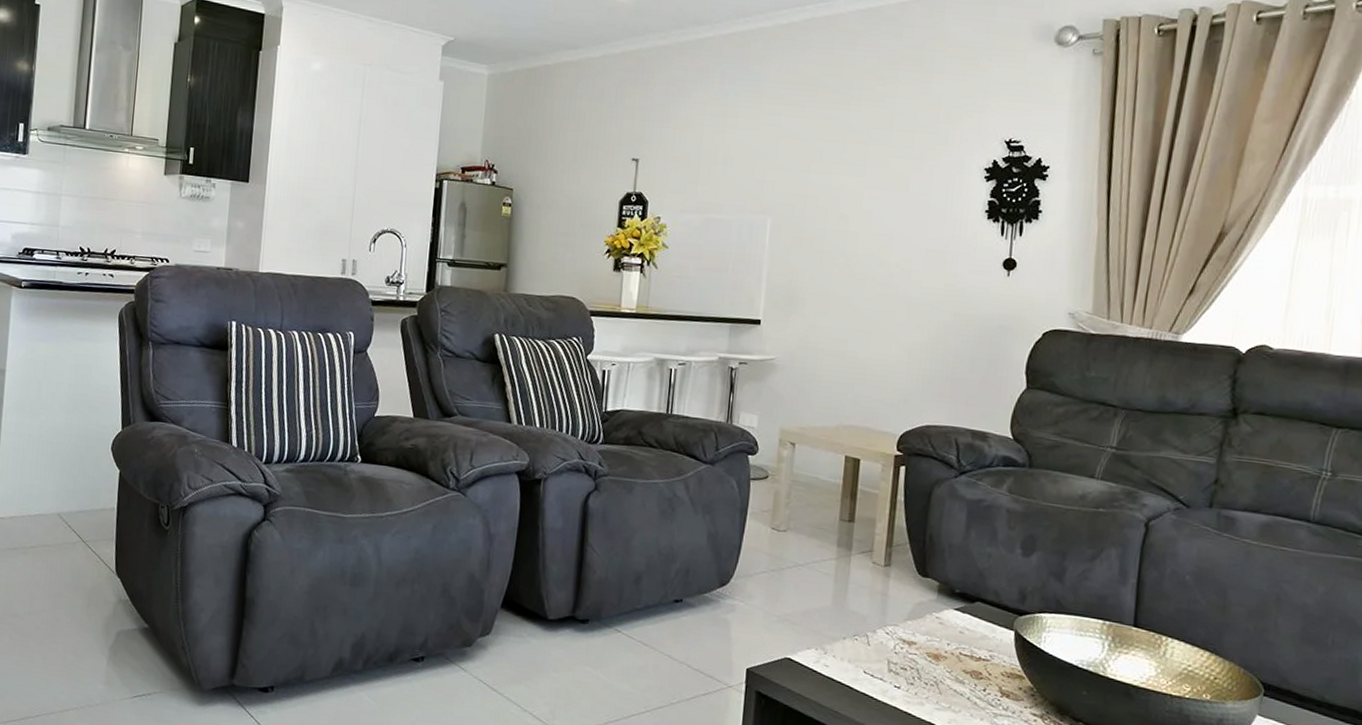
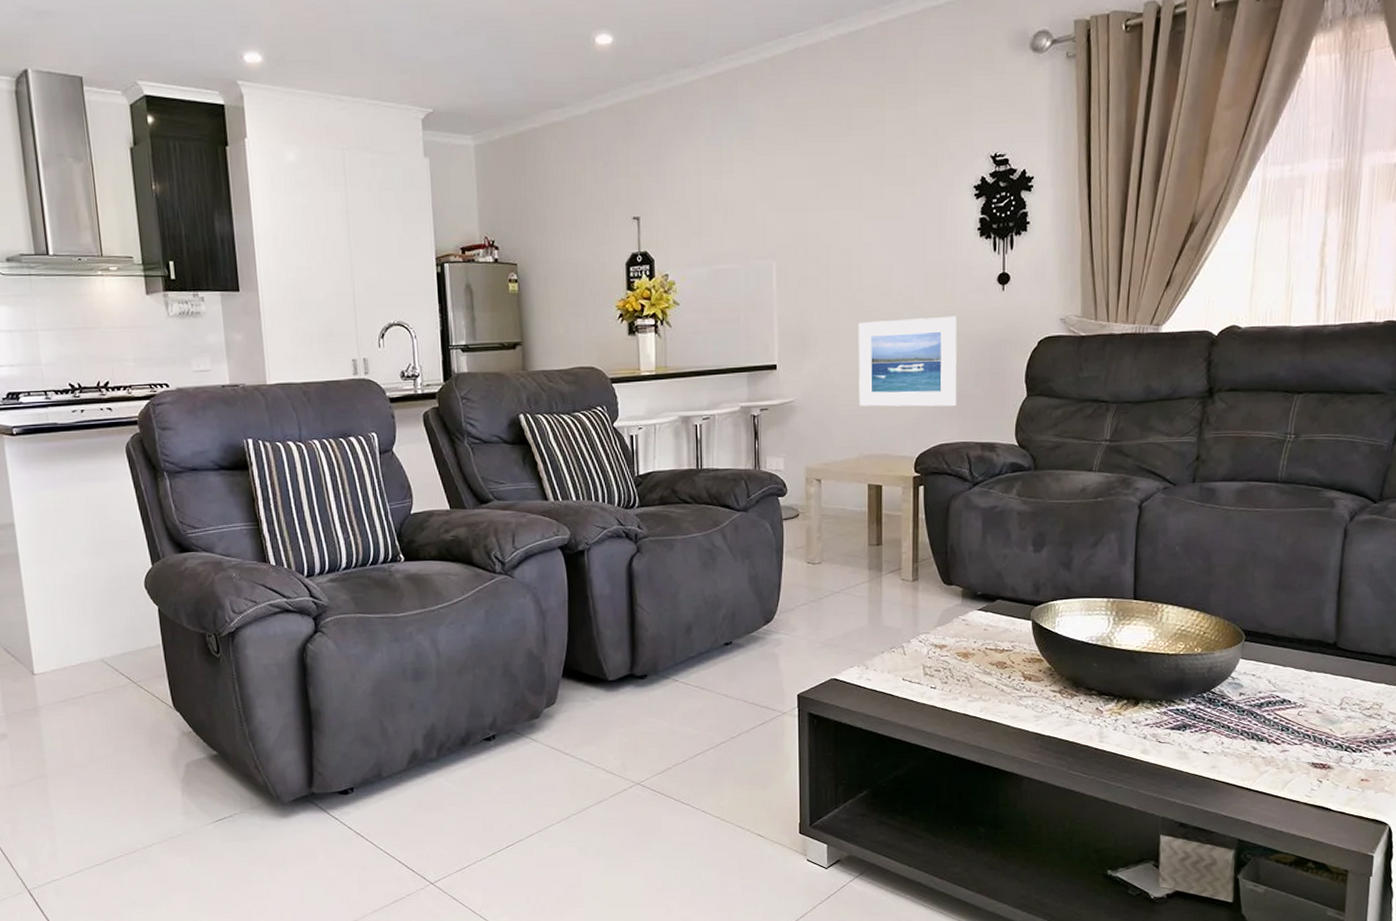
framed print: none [843,289,956,389] -> present [858,316,957,407]

